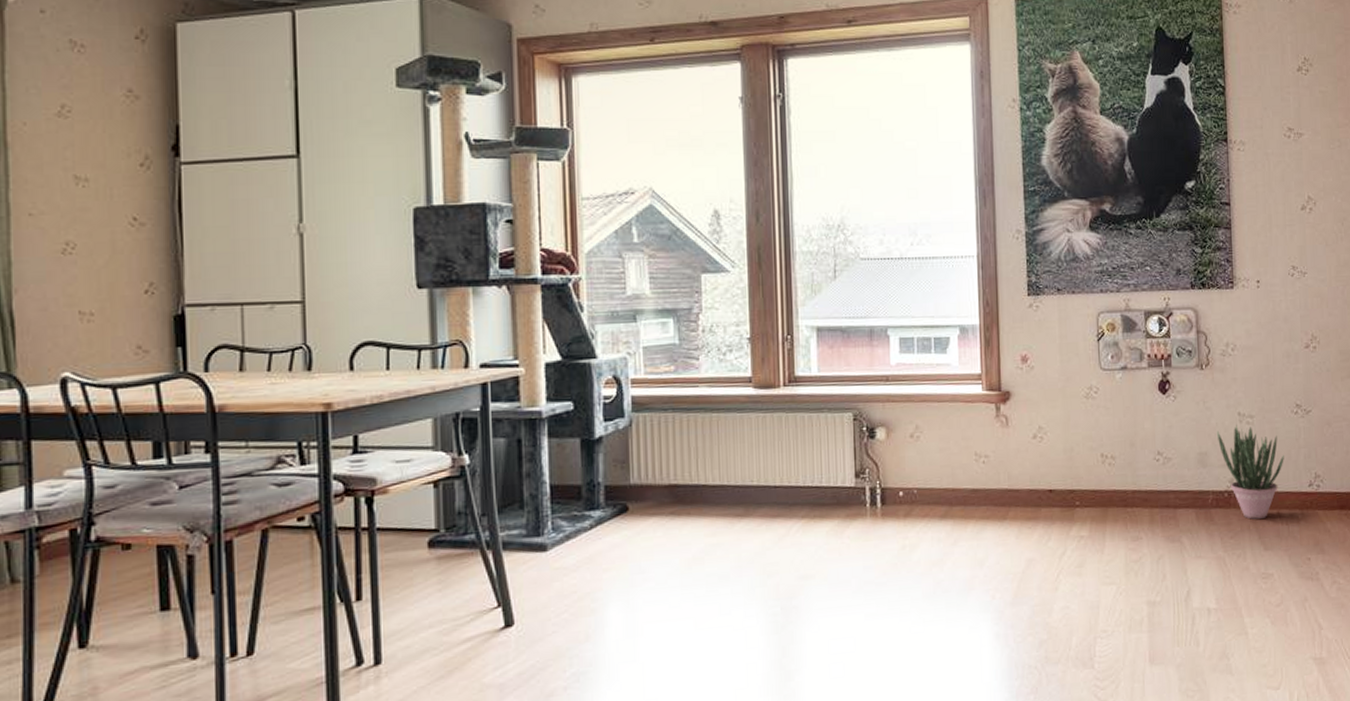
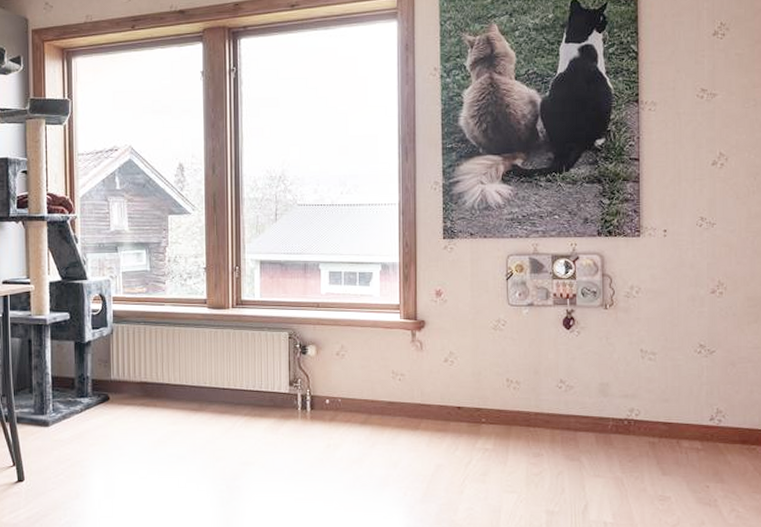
potted plant: present [1216,425,1284,519] -> none [618,360,686,446]

